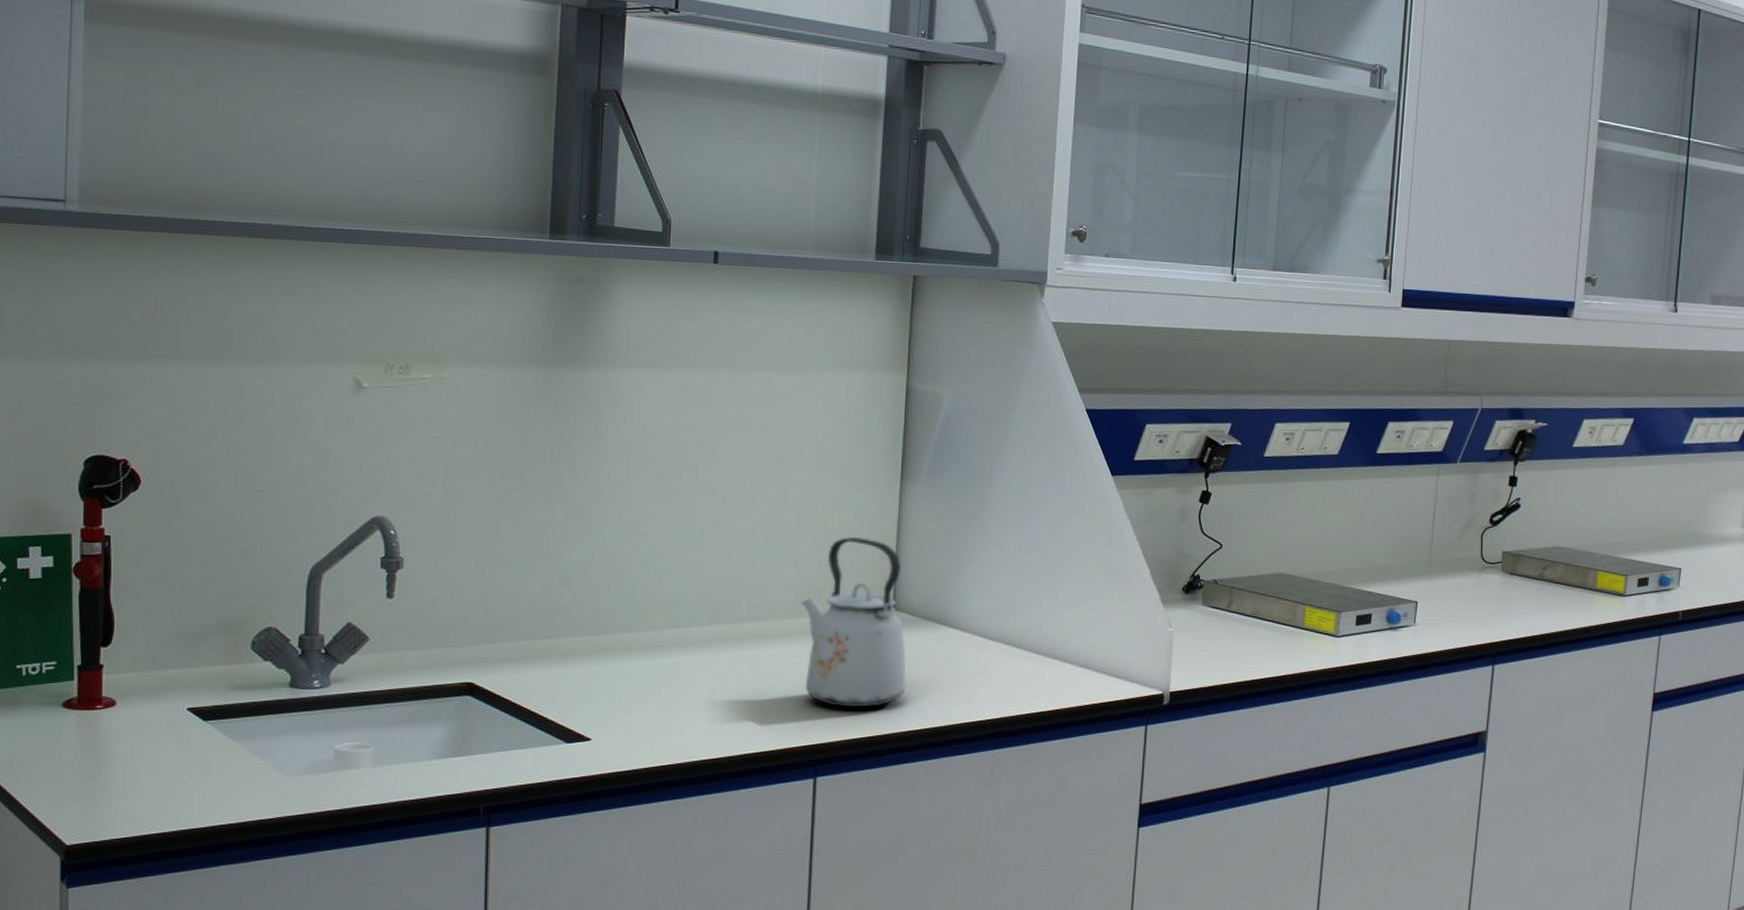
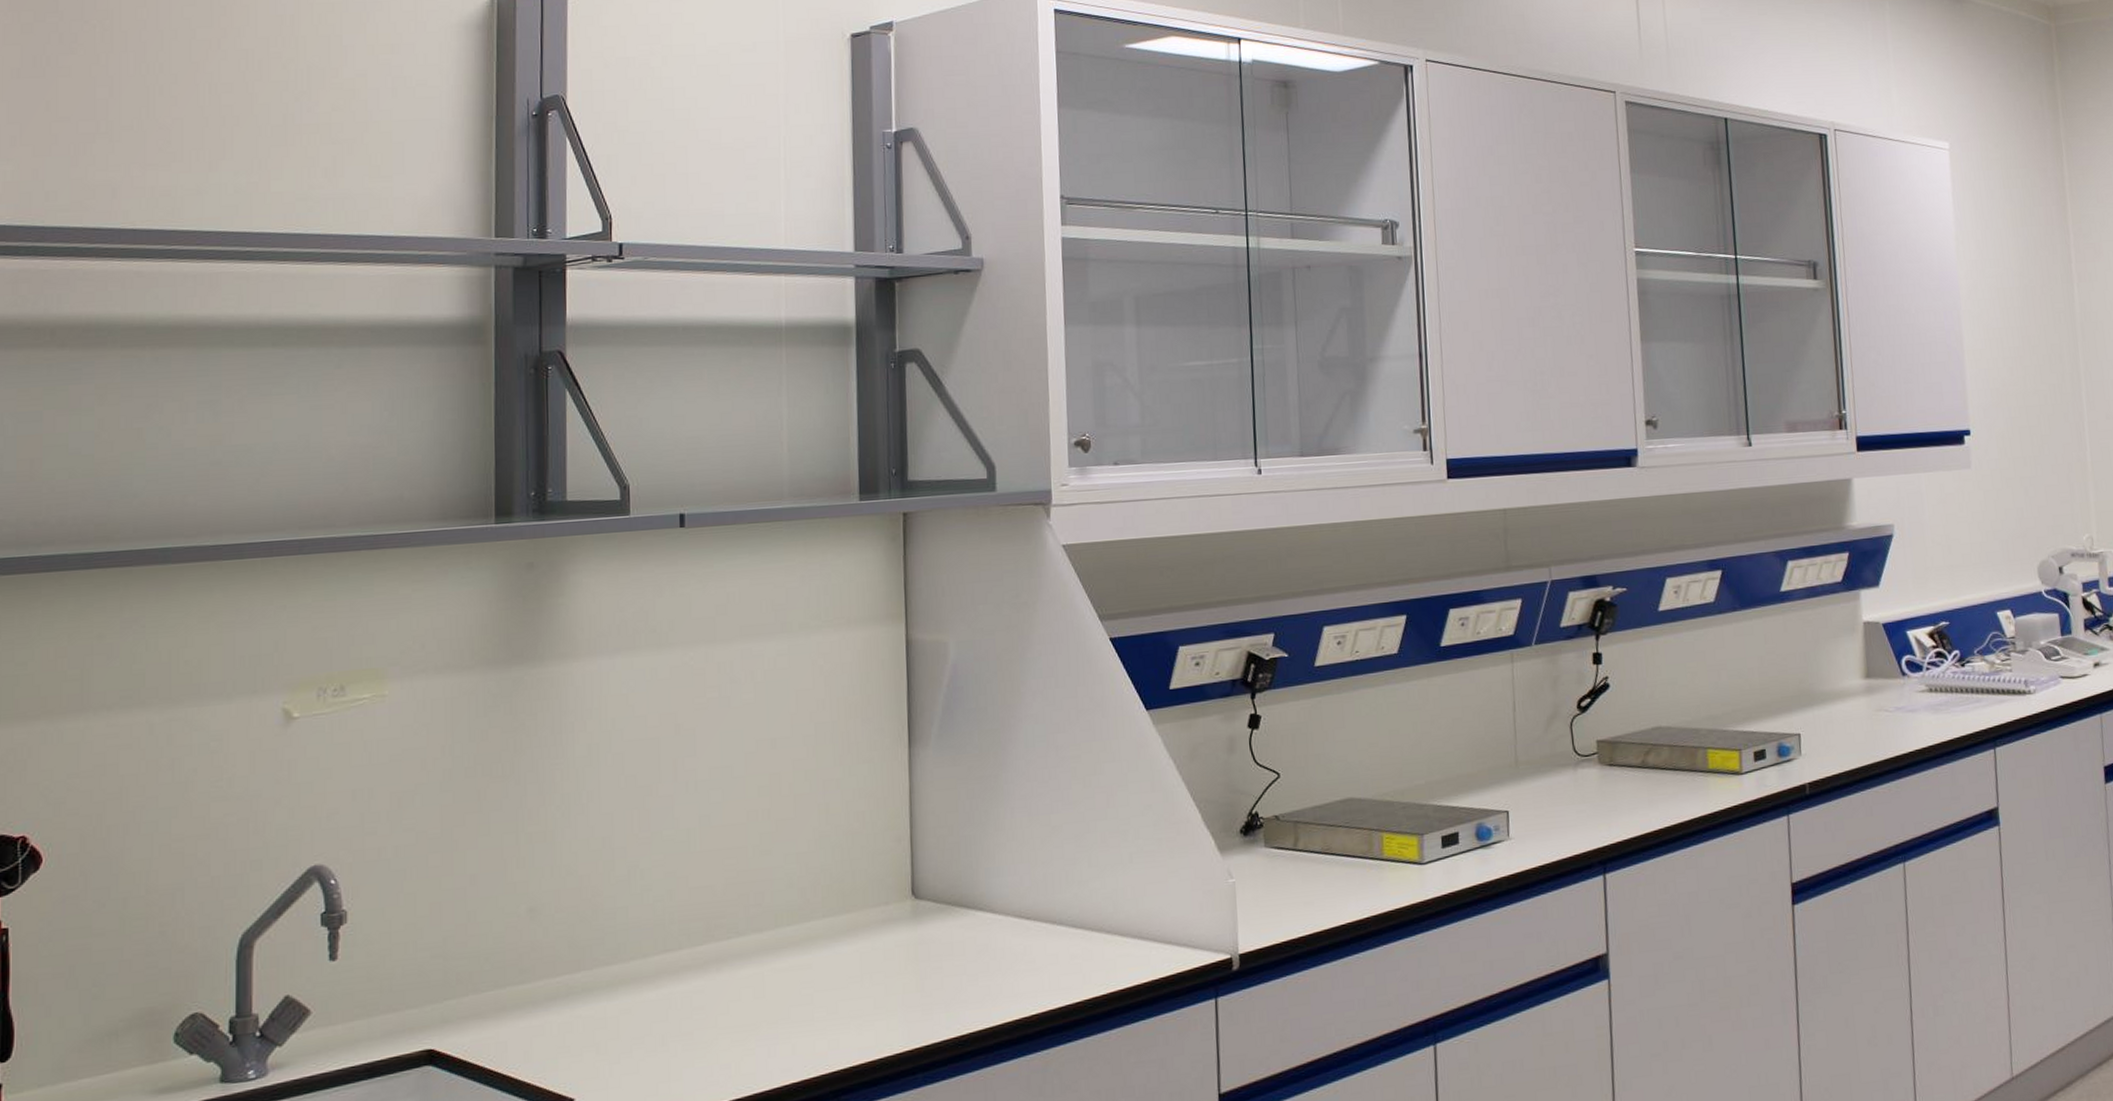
kettle: present [801,537,906,708] -> none [807,818,935,1023]

